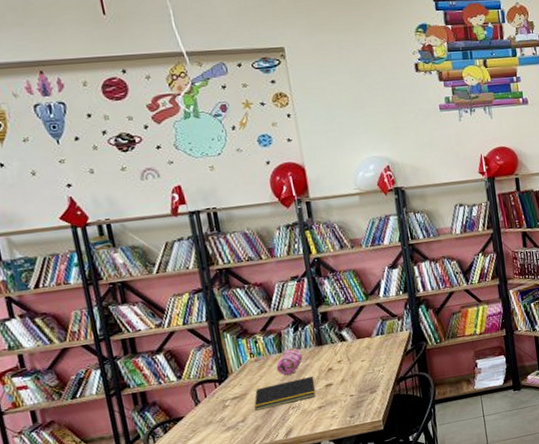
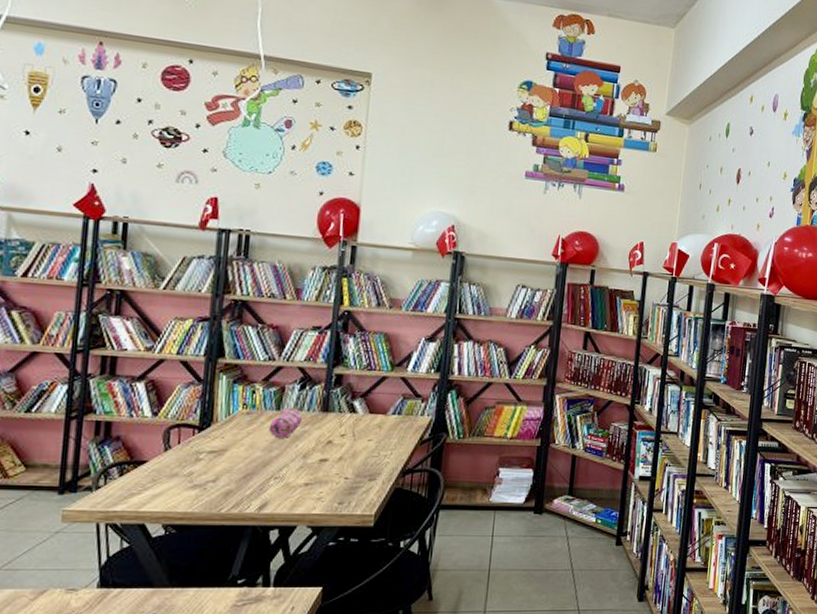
notepad: present [254,375,316,411] -> none [231,445,309,473]

